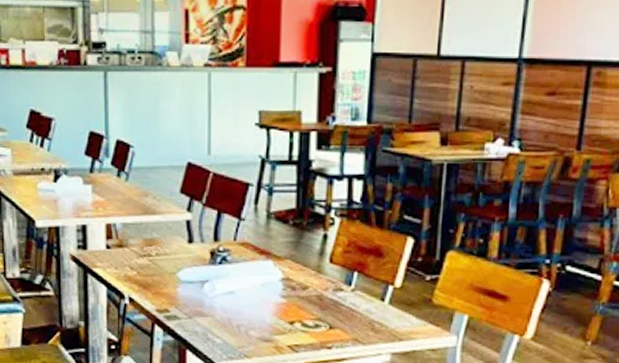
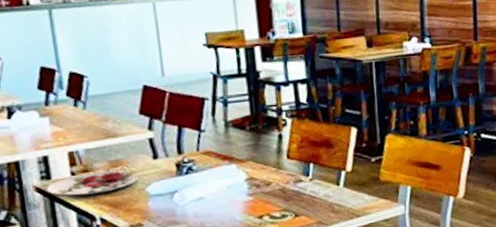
plate: none [82,248,170,271] -> present [47,171,138,196]

